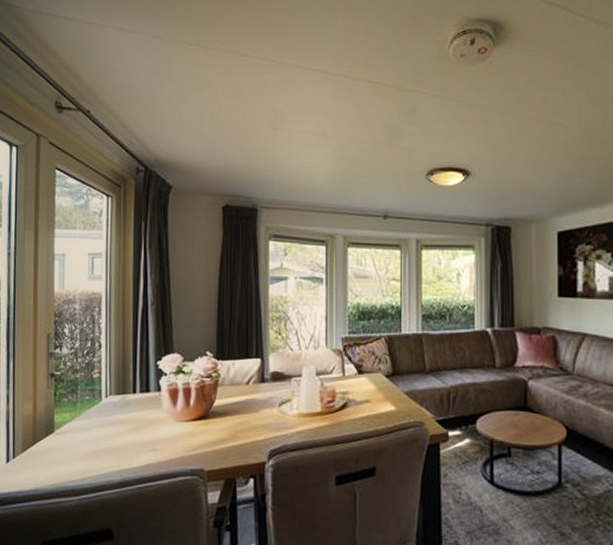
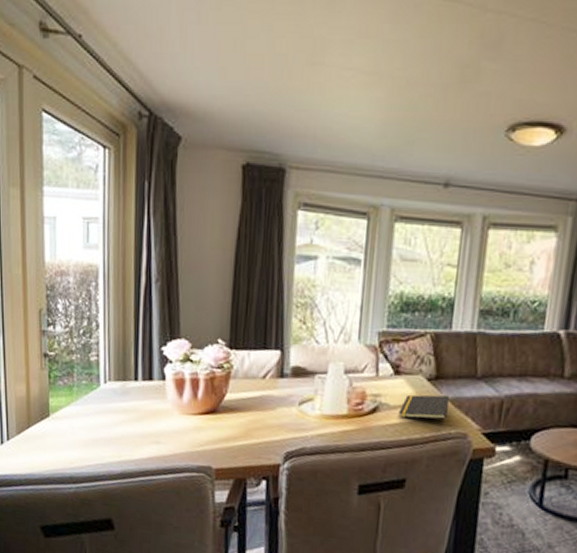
notepad: none [364,389,406,412] -> present [398,394,450,420]

